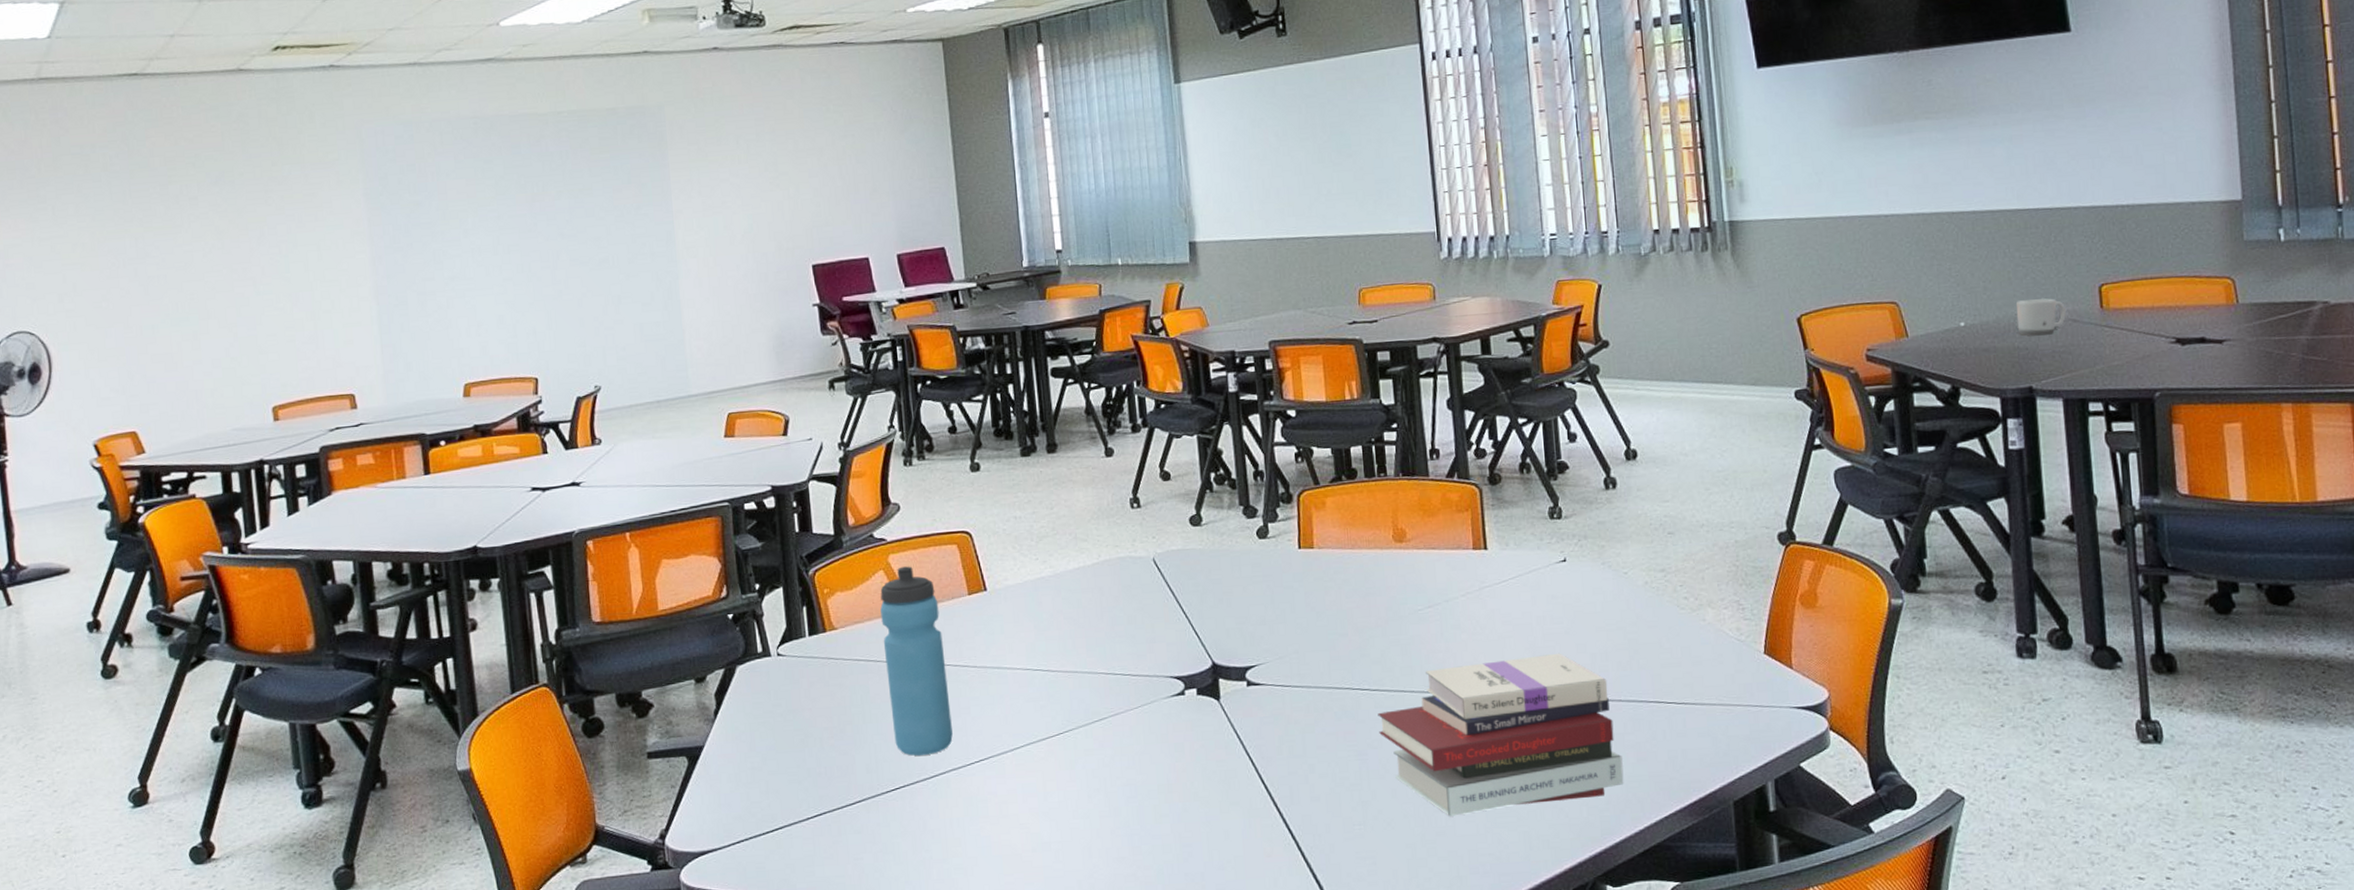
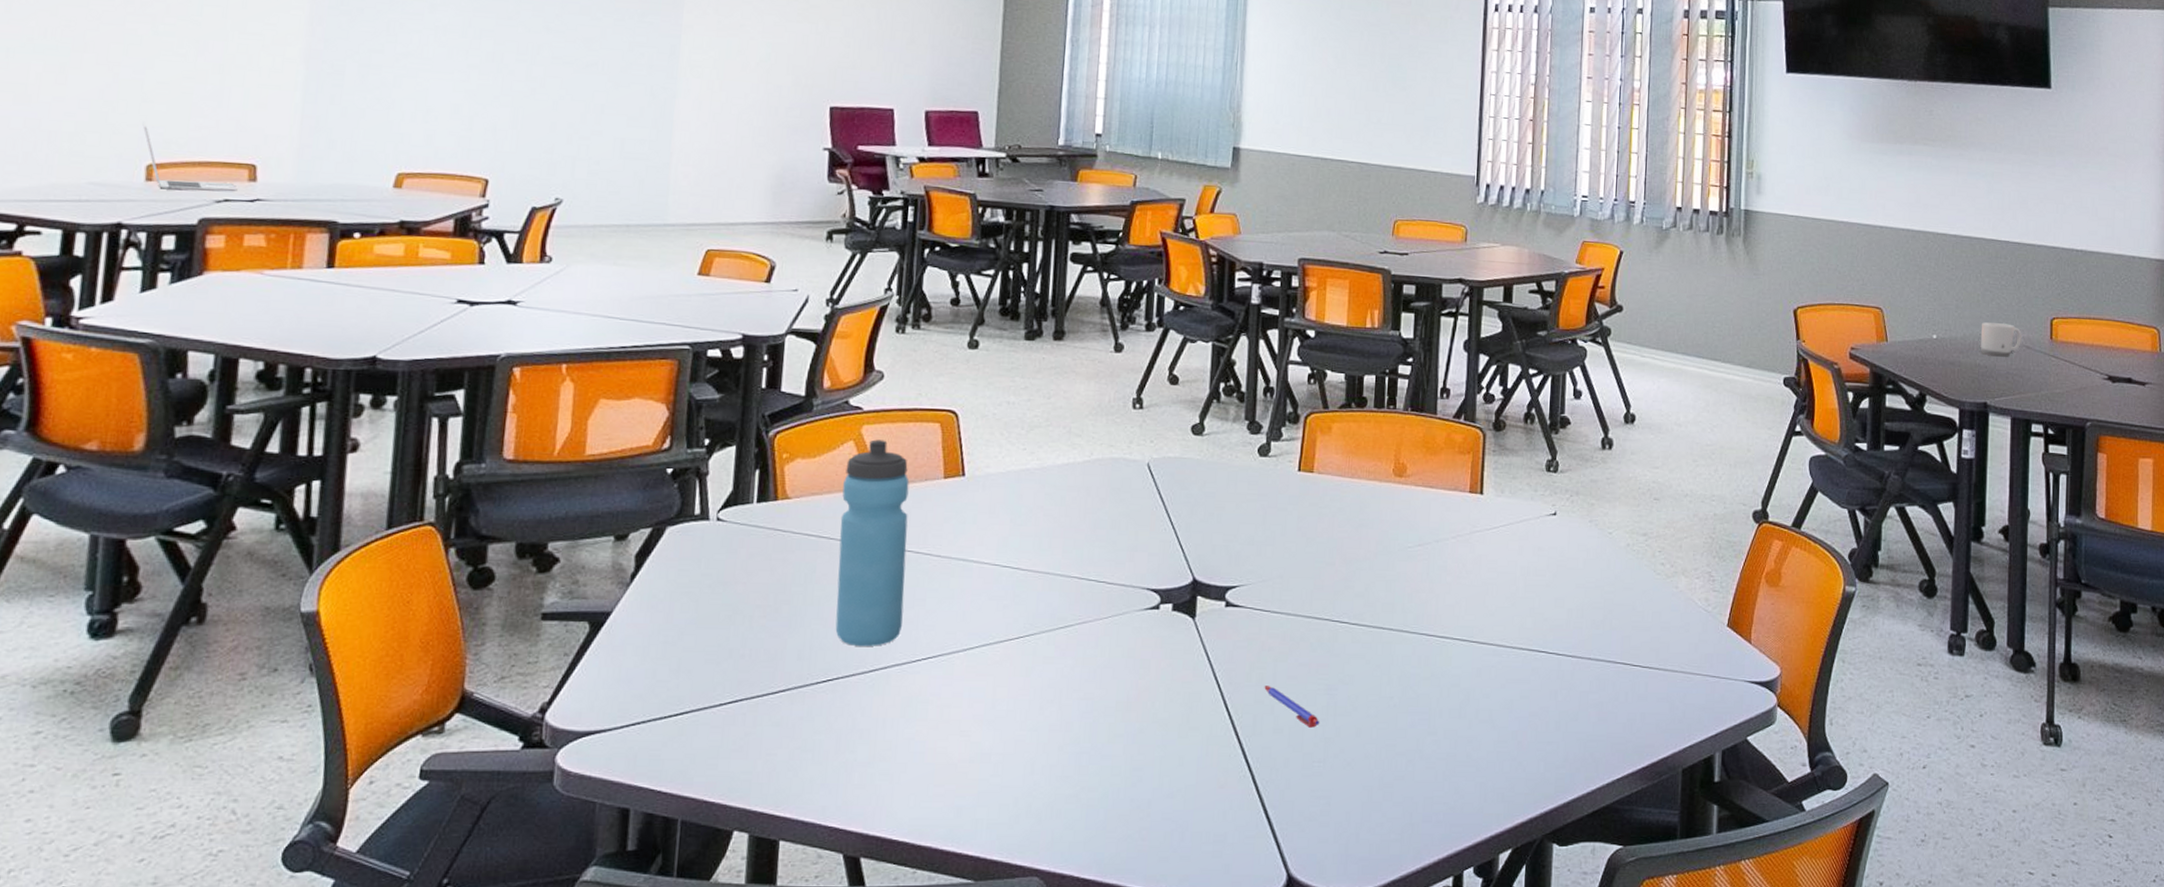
laptop: none [262,370,344,426] -> present [142,121,238,192]
pen: none [1295,757,1355,793] -> present [1264,686,1320,728]
books: present [1378,653,1624,817] -> none [1352,605,1584,761]

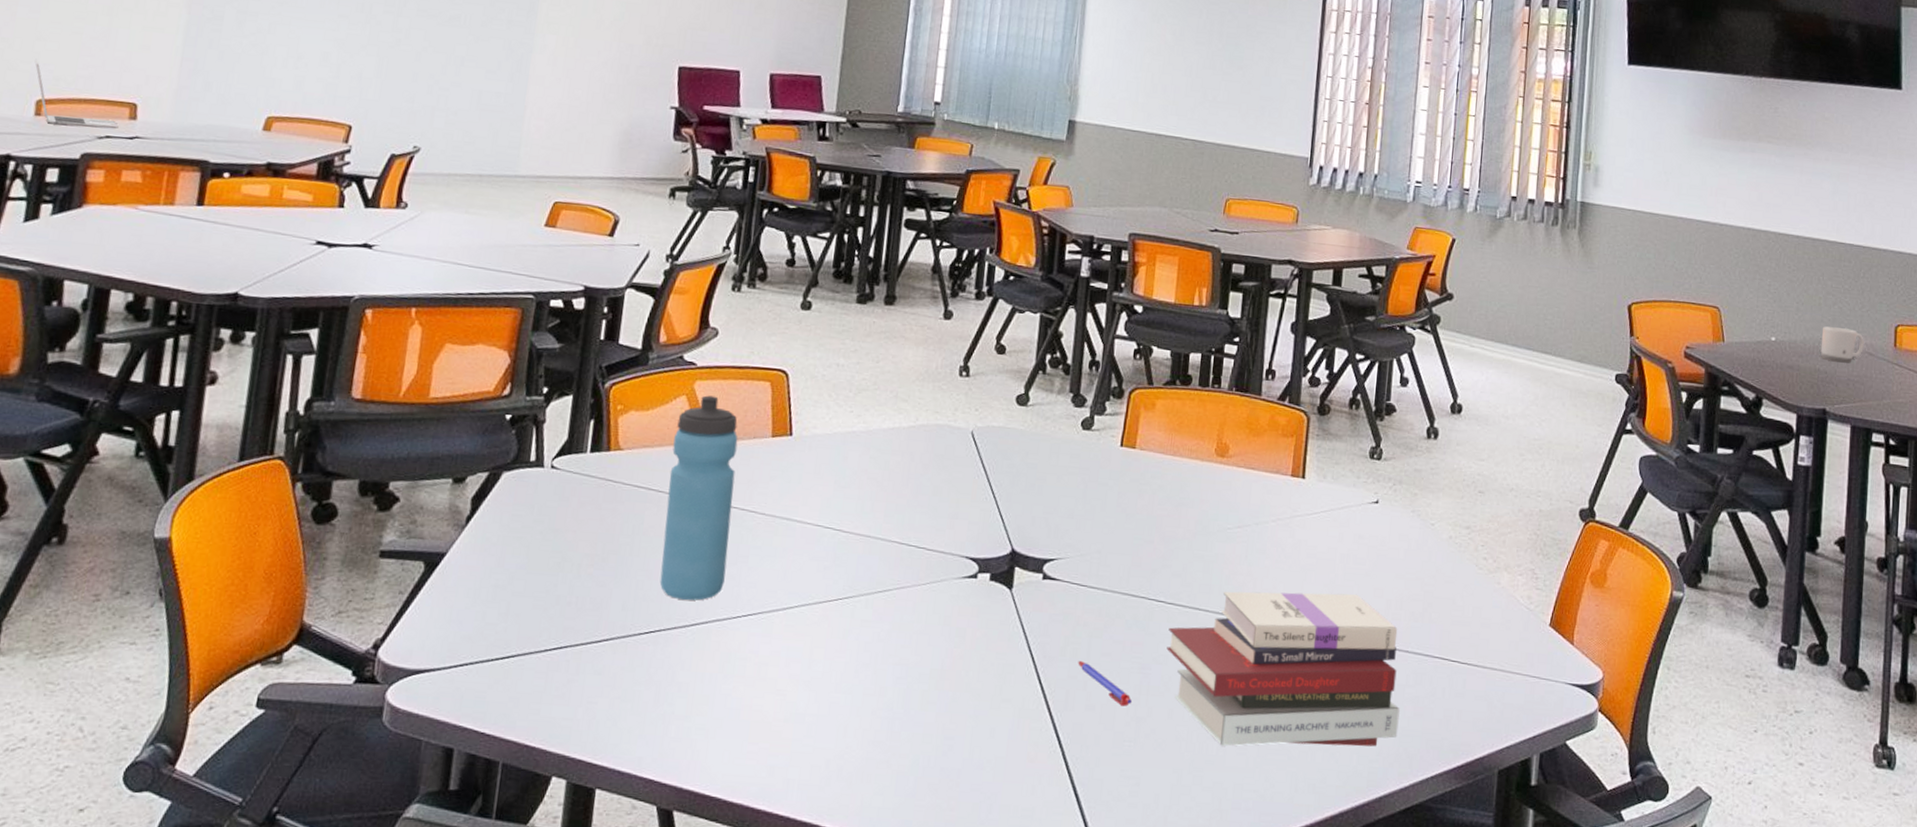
books: none [1352,605,1584,761] -> present [1167,591,1400,747]

